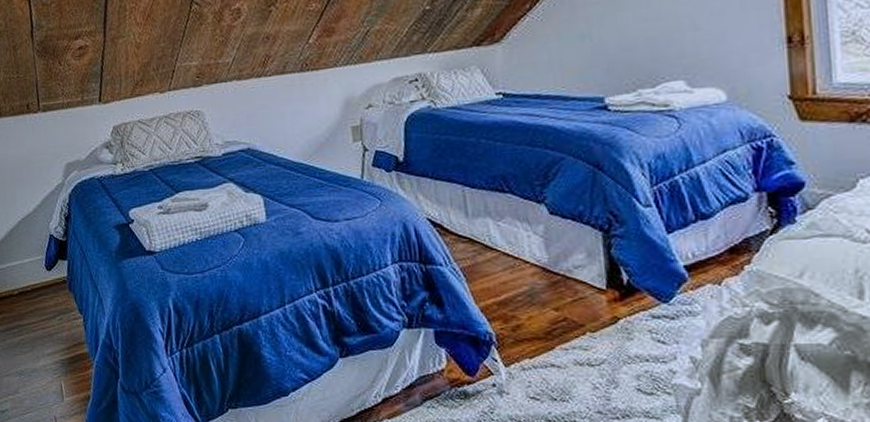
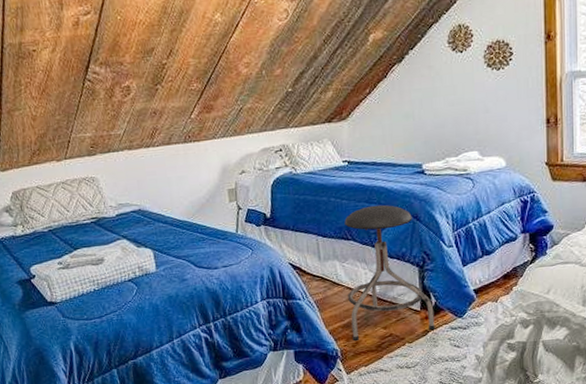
stool: none [499,148,628,324] -> present [344,204,435,342]

